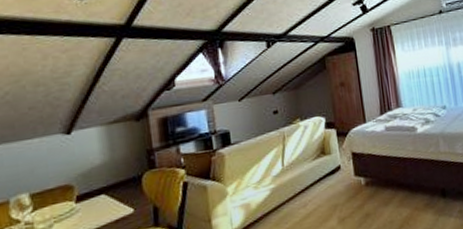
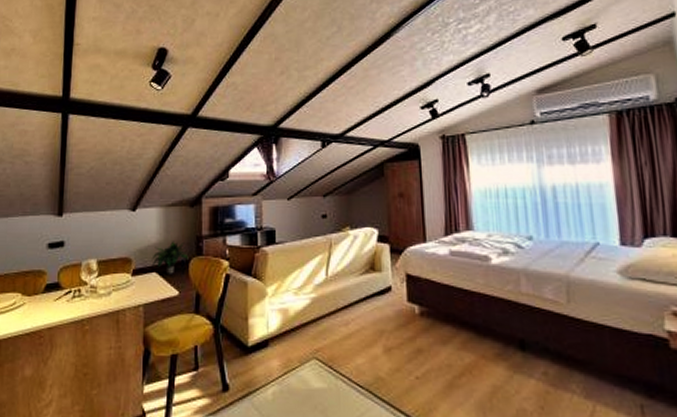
potted plant: none [97,158,141,194] -> present [151,241,189,274]

